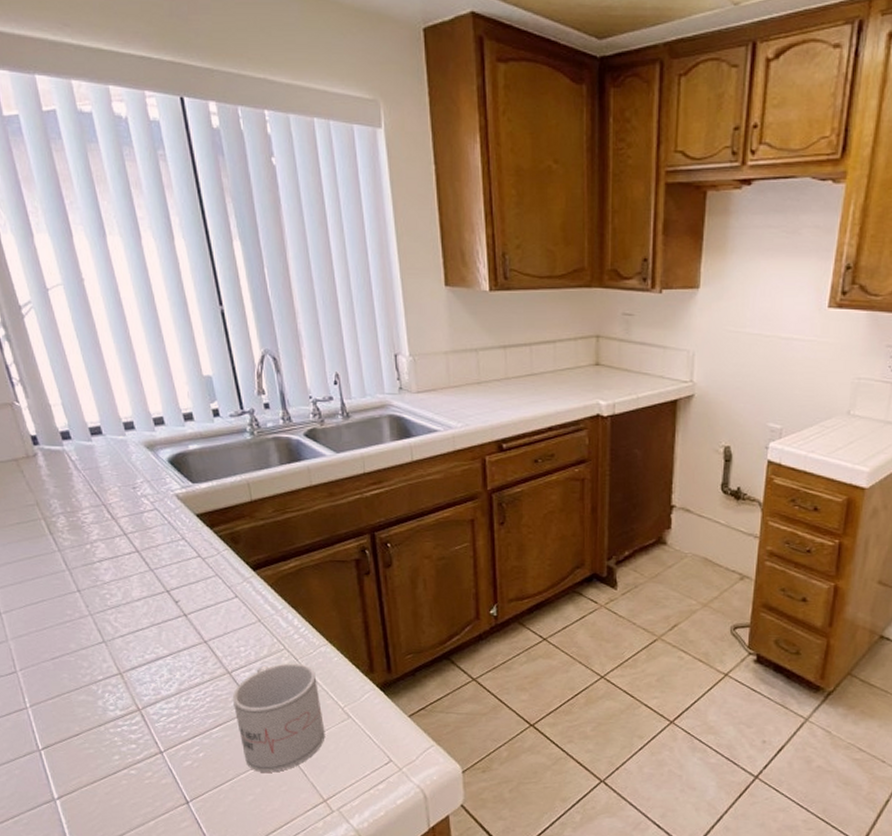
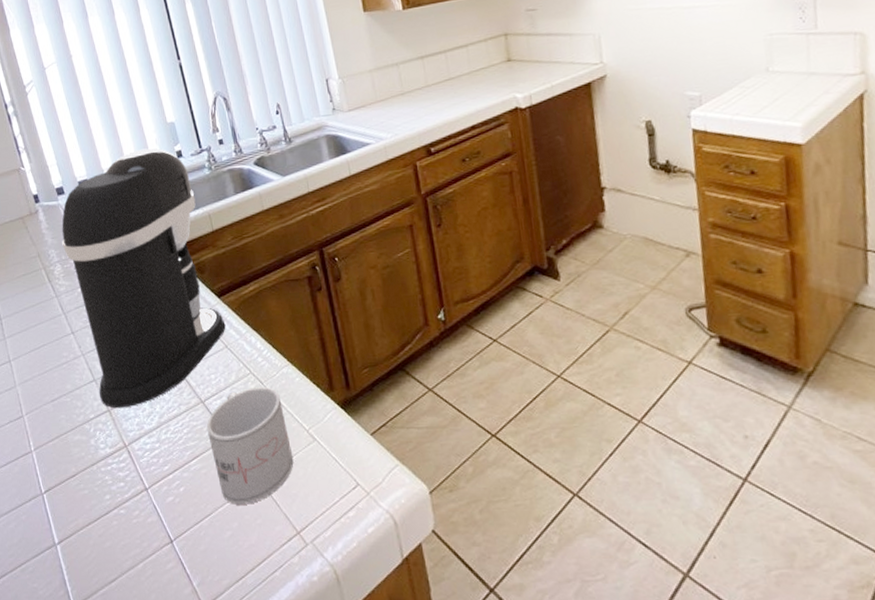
coffee maker: none [67,401,260,672] -> present [62,148,226,409]

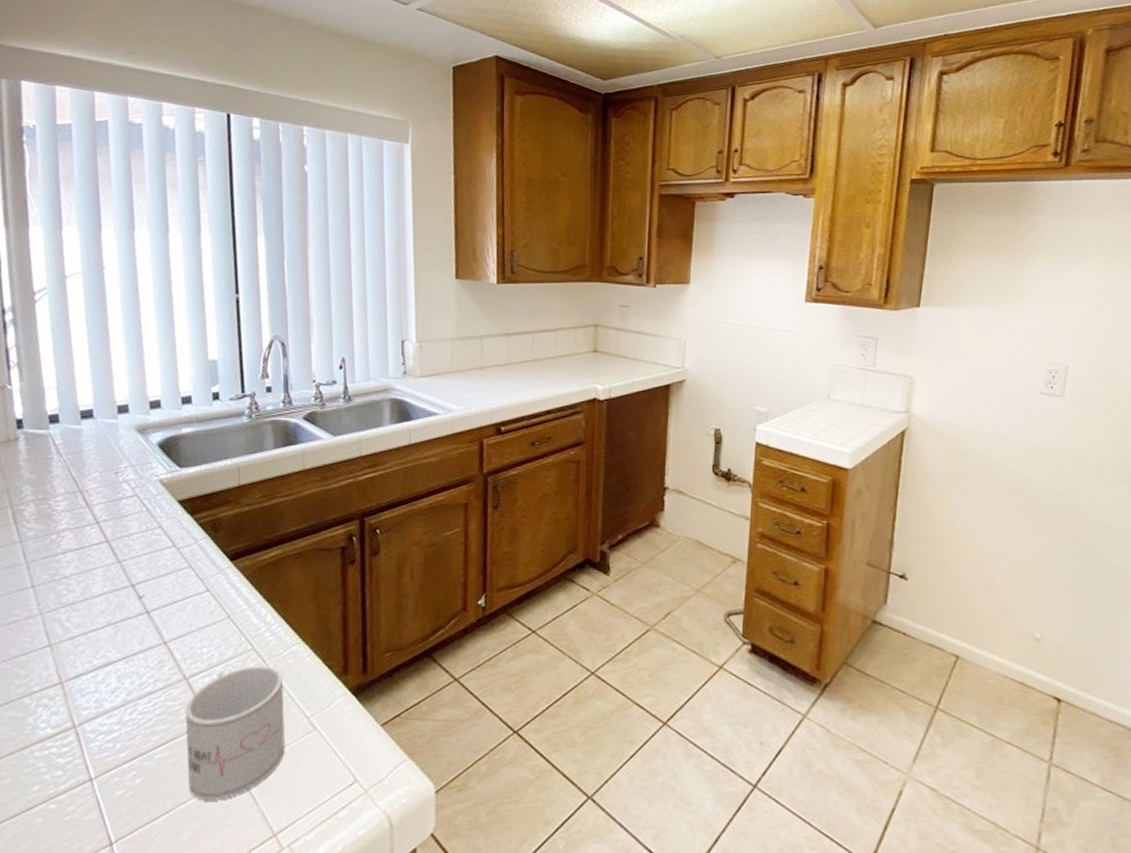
coffee maker: present [62,148,226,409] -> none [42,384,233,681]

